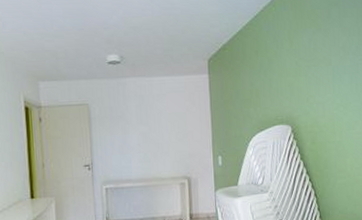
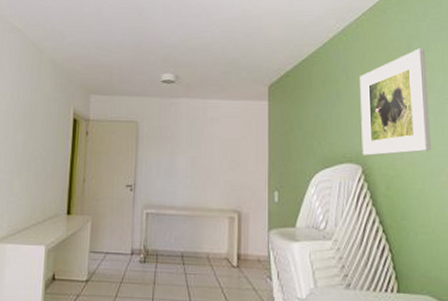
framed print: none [288,14,347,116] -> present [360,48,431,156]

